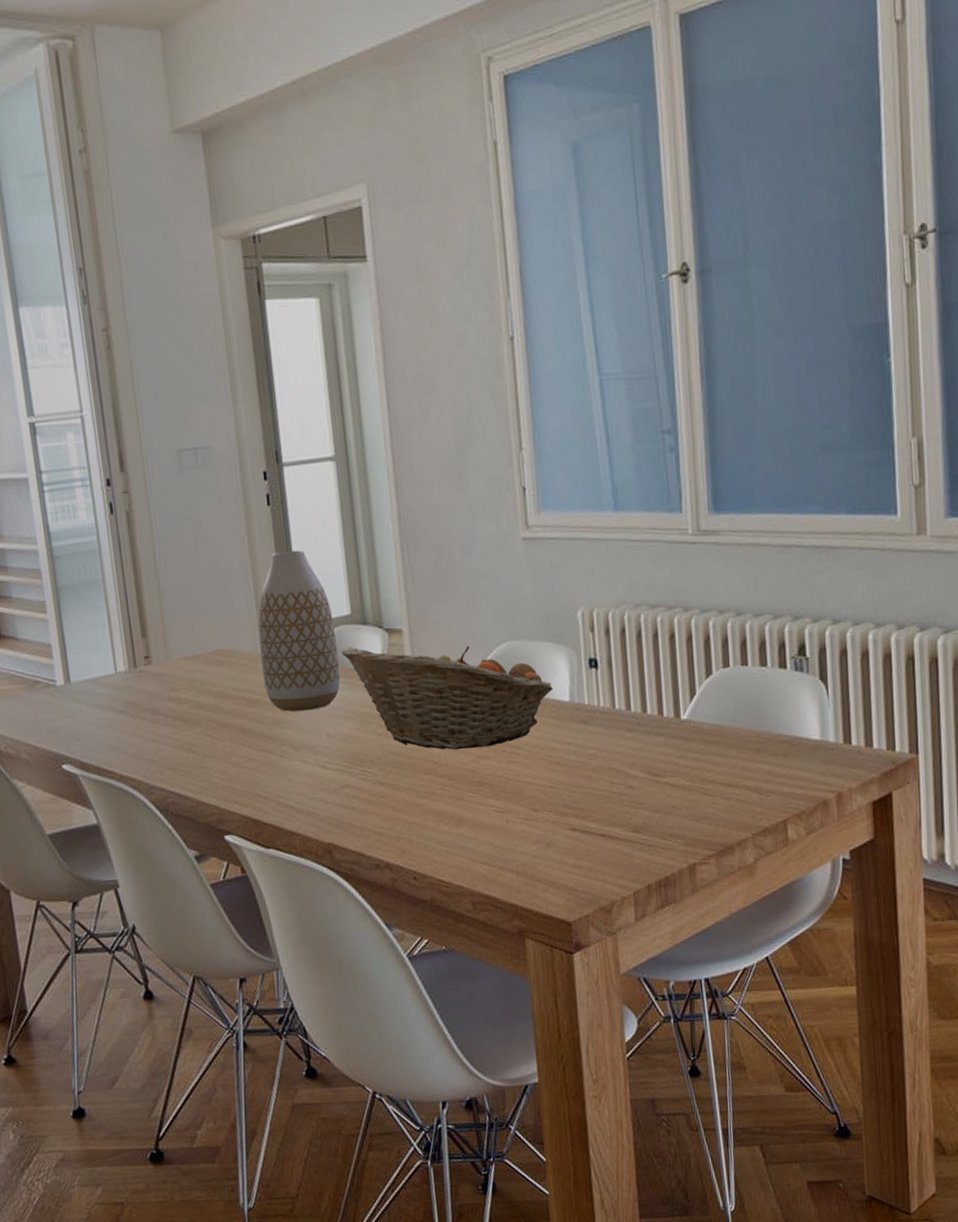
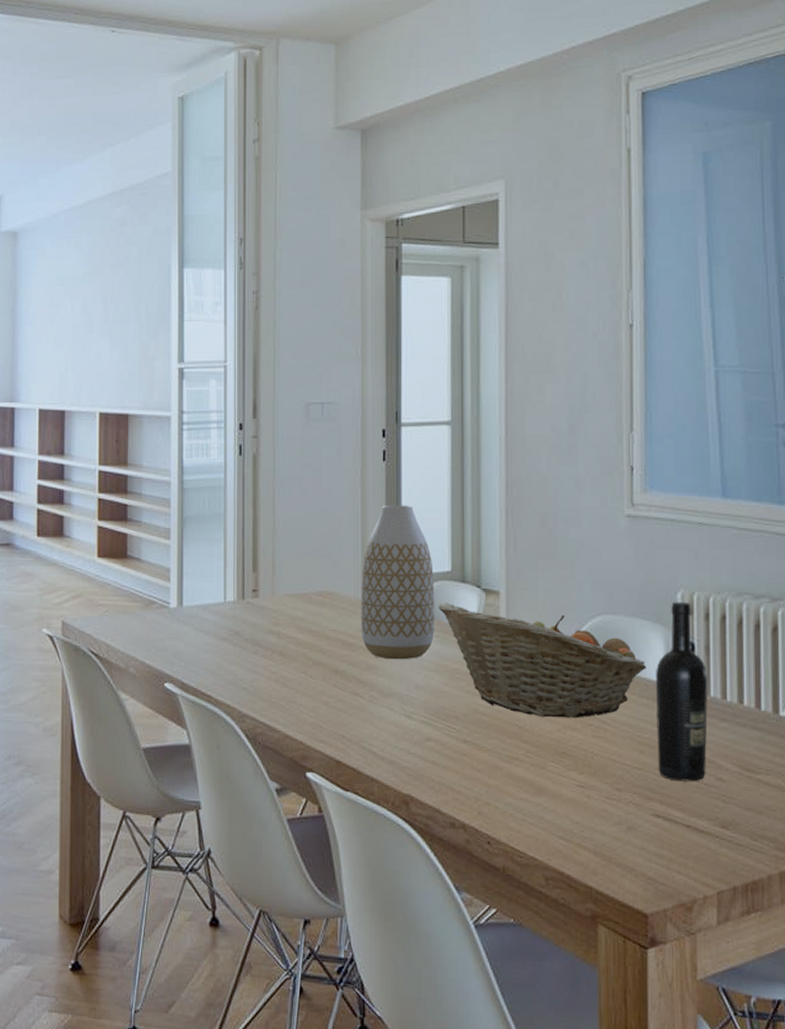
wine bottle: none [562,619,616,795] -> present [656,602,708,782]

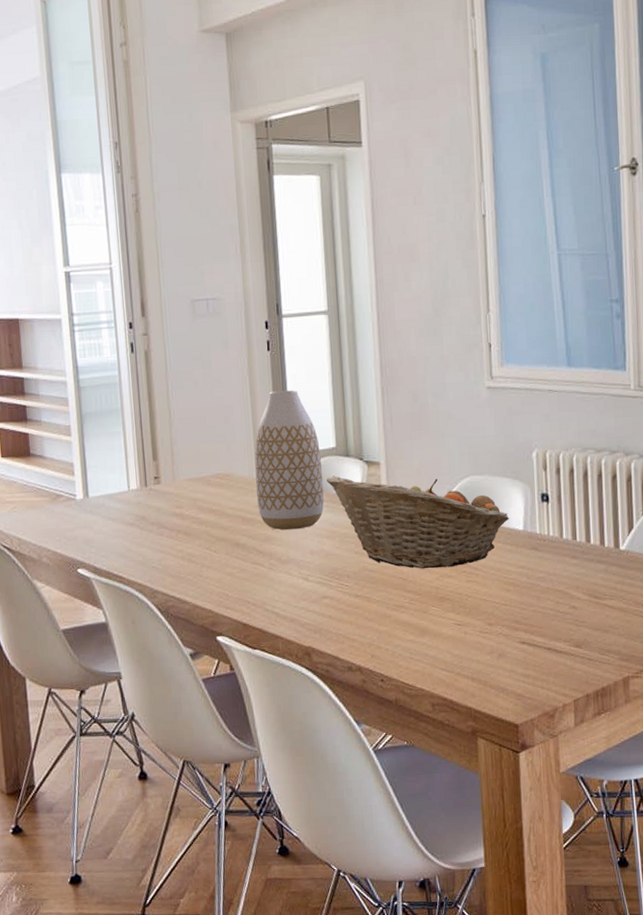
wine bottle: present [656,602,708,782] -> none [517,460,562,613]

